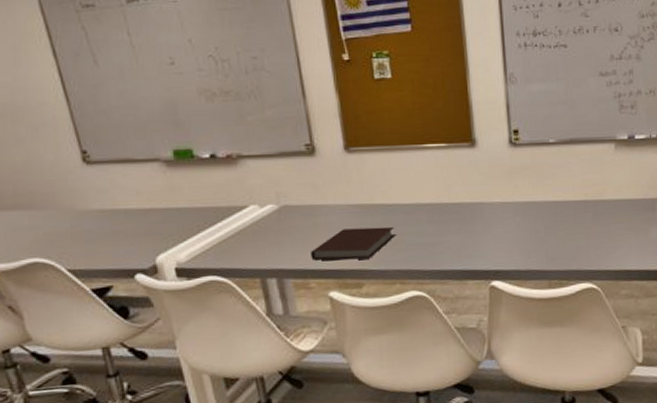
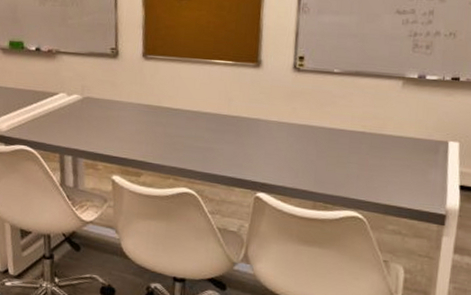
notebook: present [311,226,396,261] -> none [102,124,176,153]

